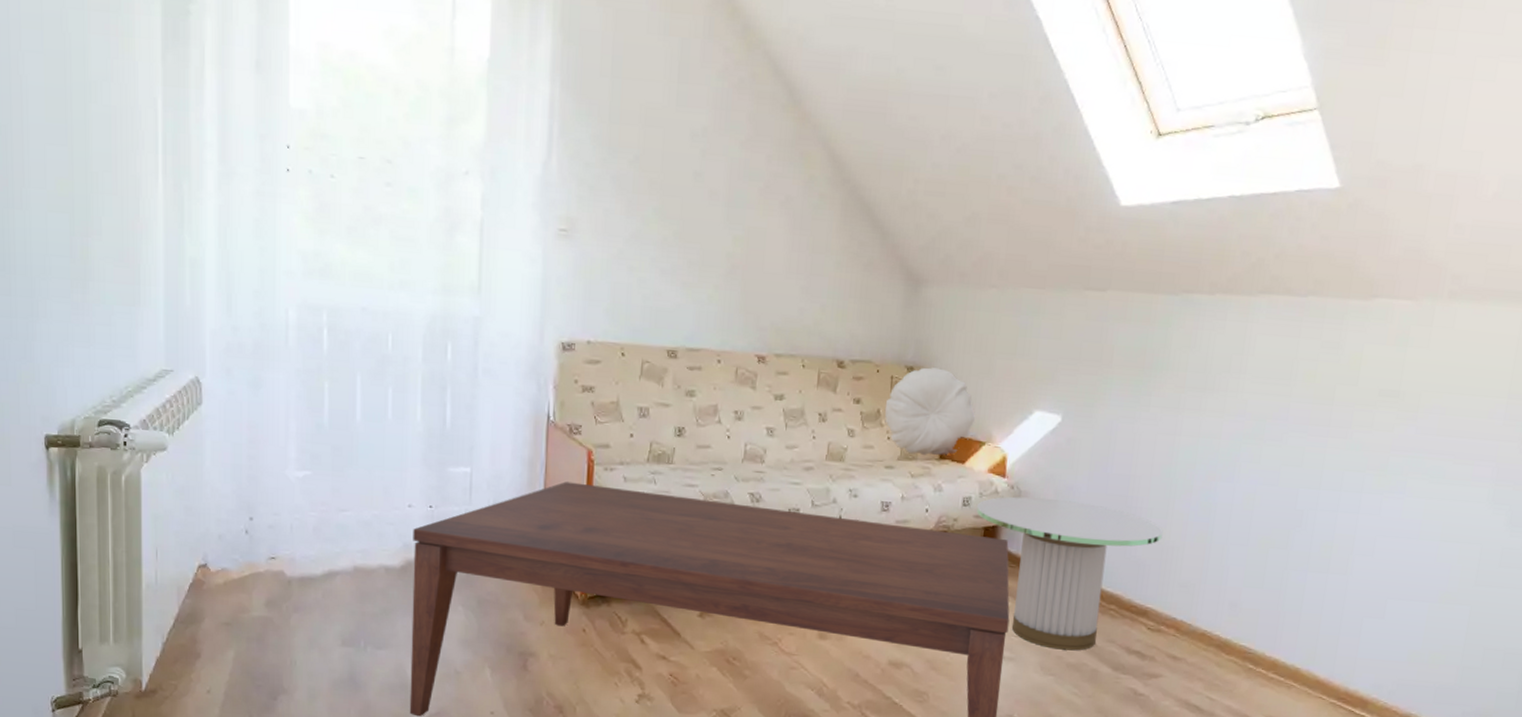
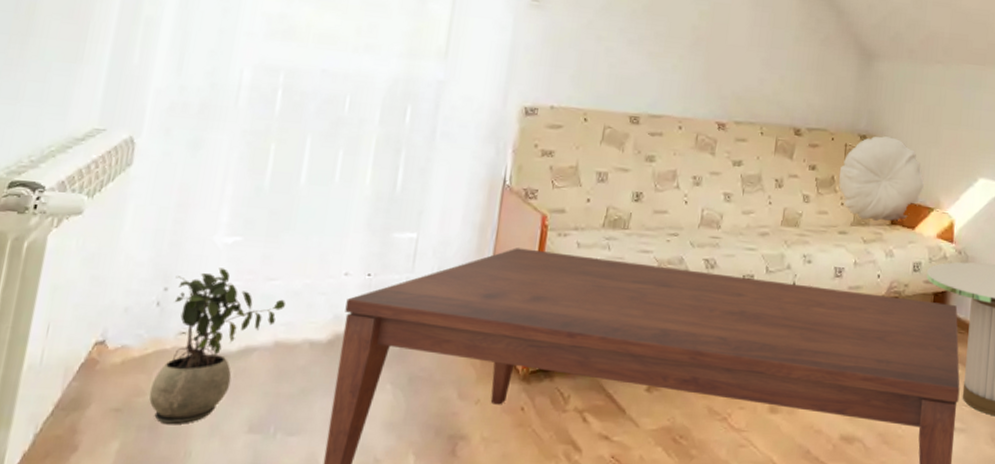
potted plant: none [252,499,359,638] -> present [149,268,286,425]

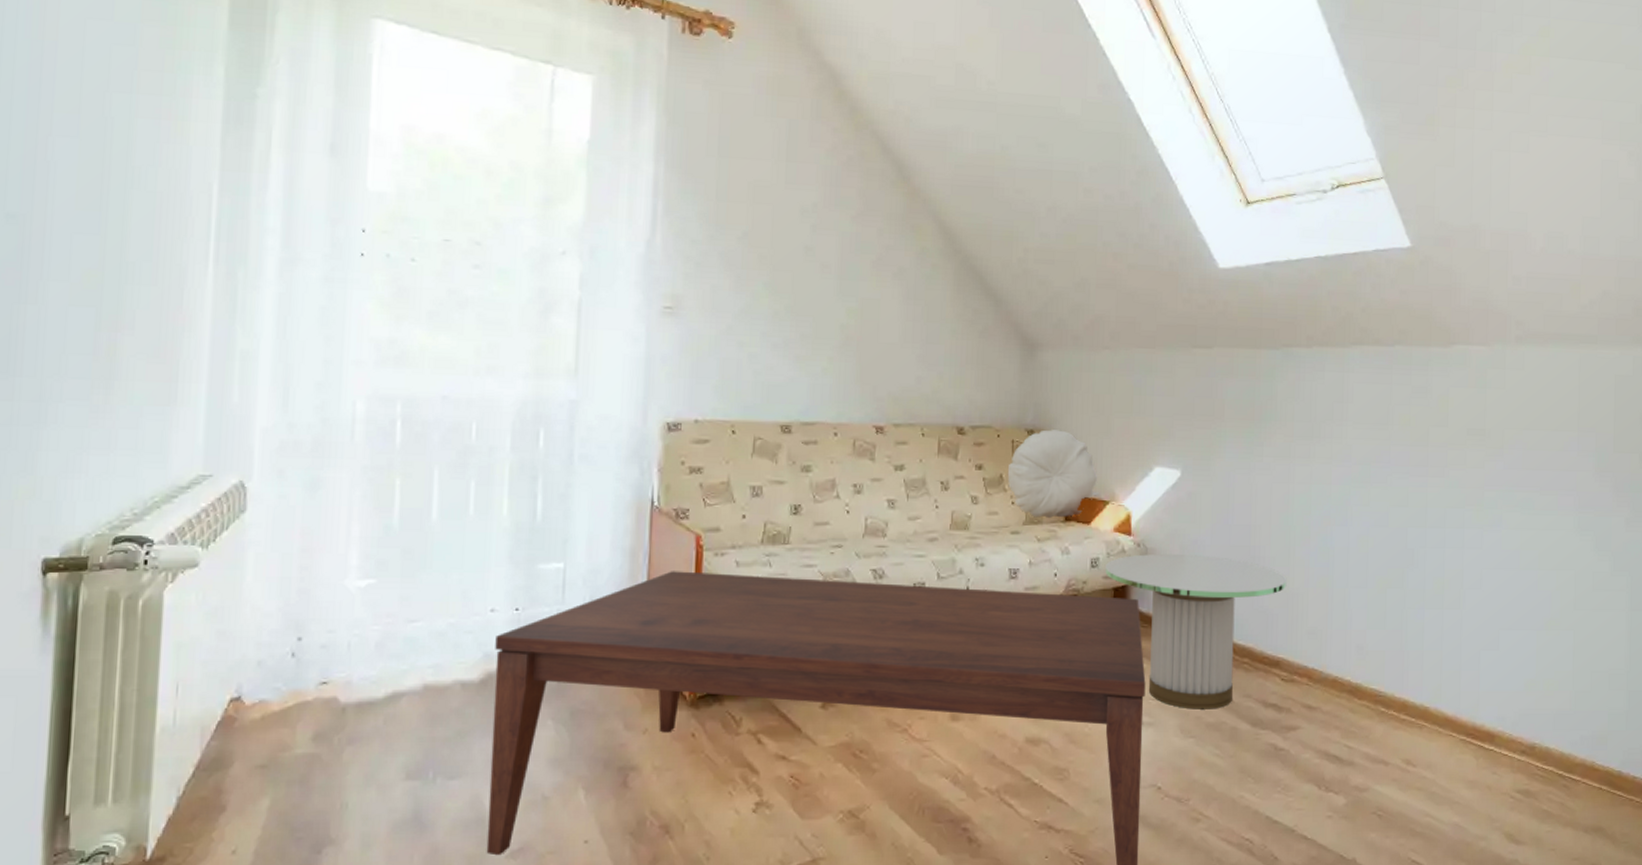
potted plant: present [149,268,286,425] -> none [295,613,431,778]

